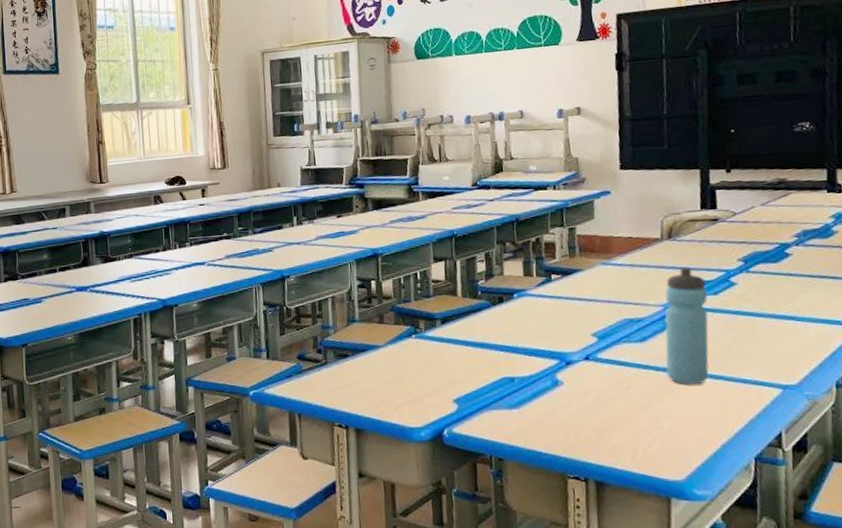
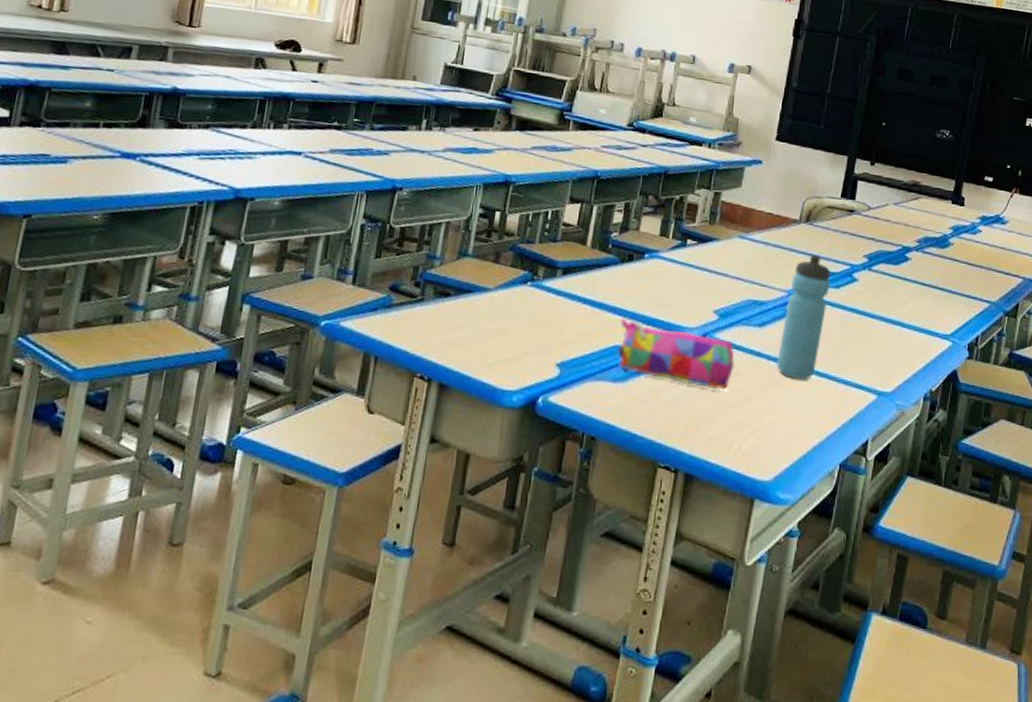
pencil case: none [504,353,624,404] -> present [617,318,735,390]

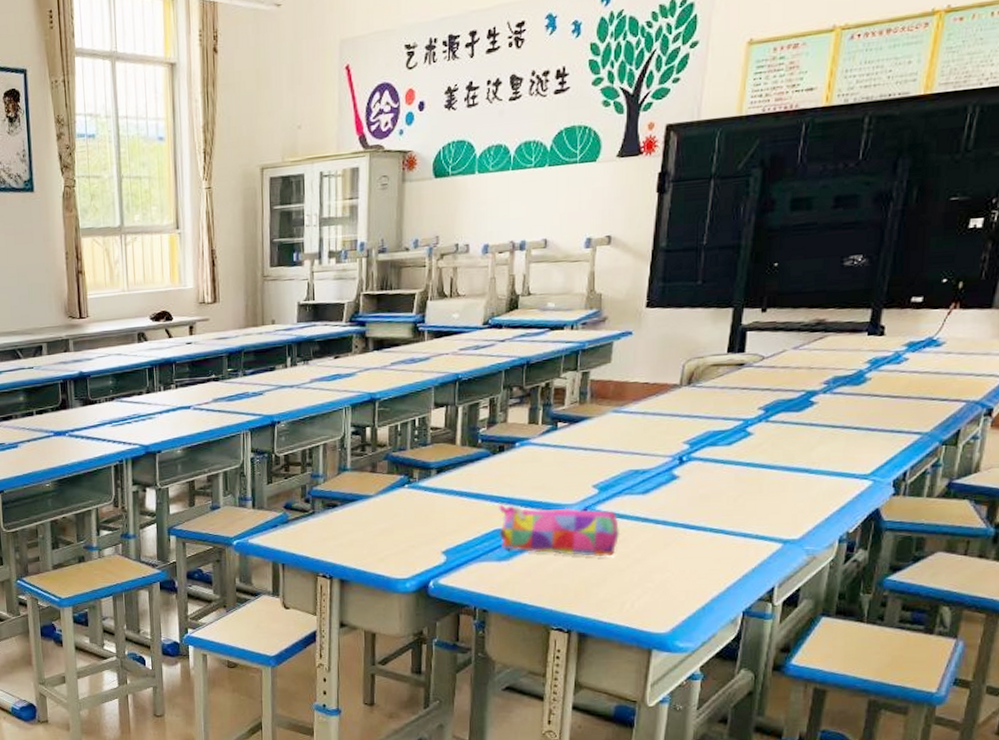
water bottle: present [776,254,832,380] -> none [665,415,722,539]

